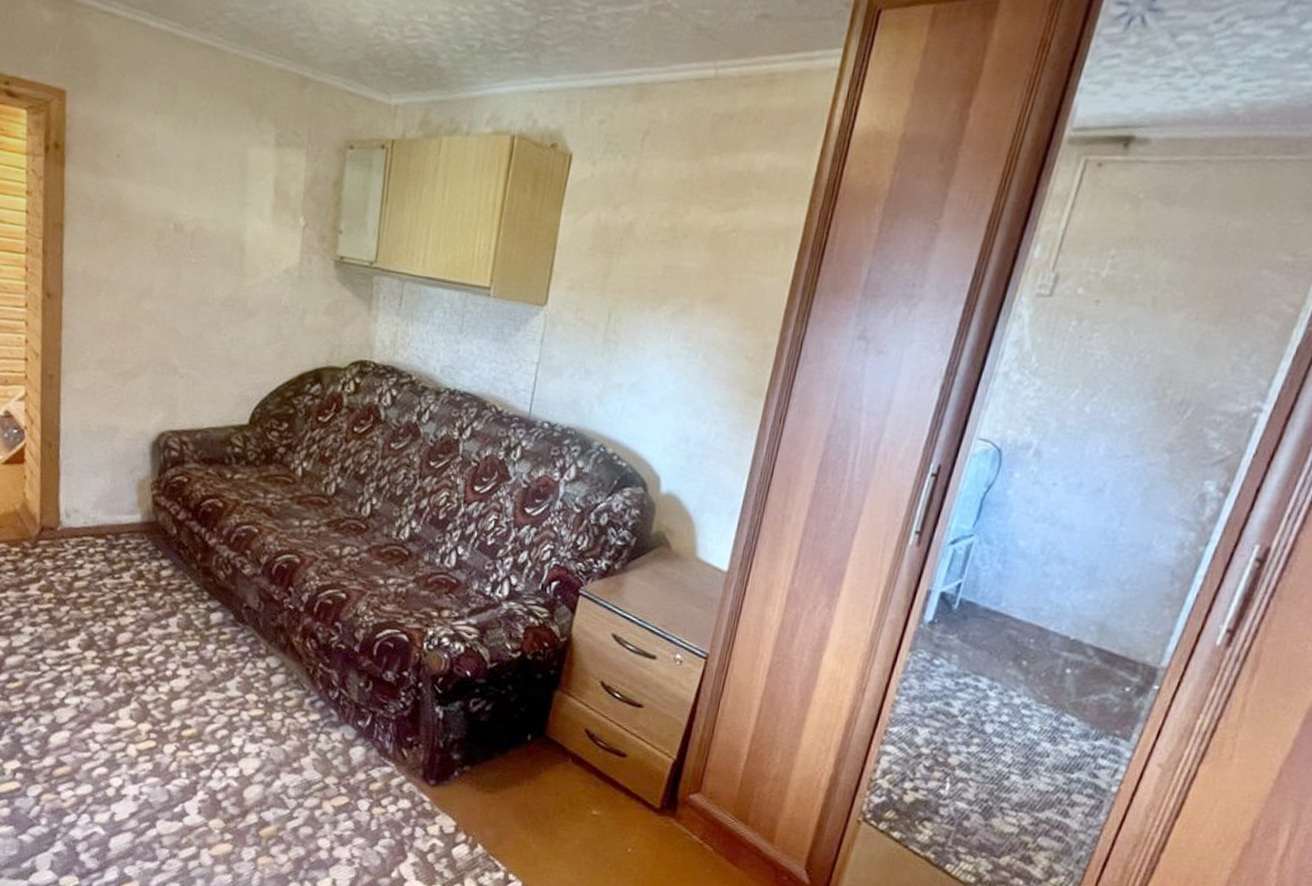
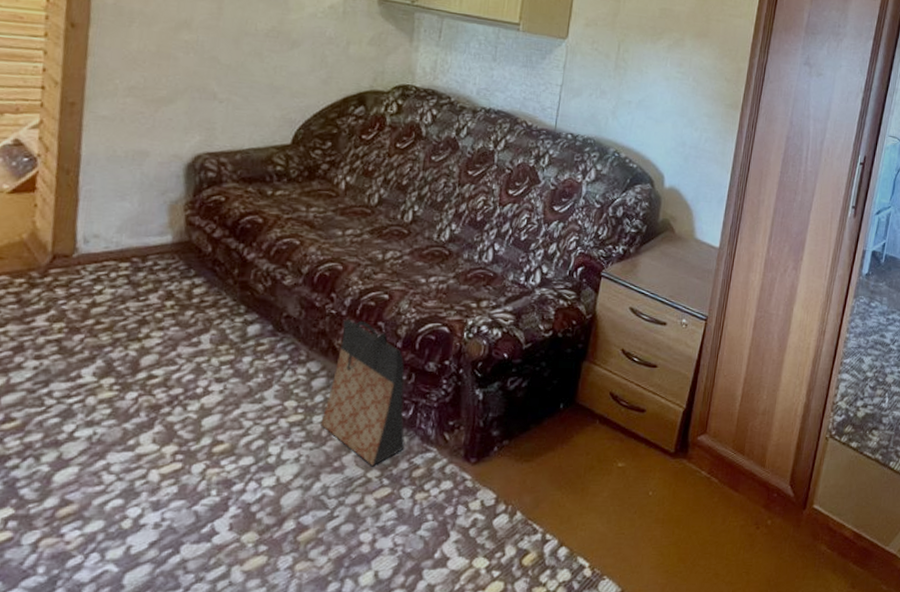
bag: none [280,615,363,772] -> present [321,318,405,466]

